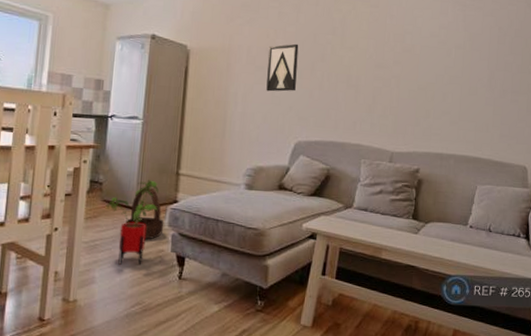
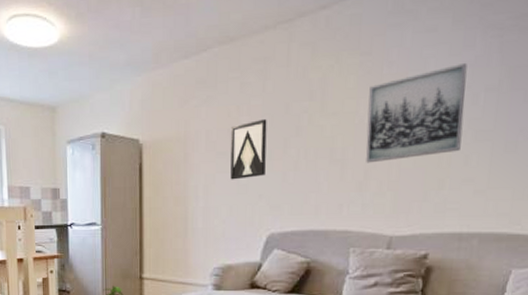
wall art: none [374,25,443,91] -> present [366,64,467,163]

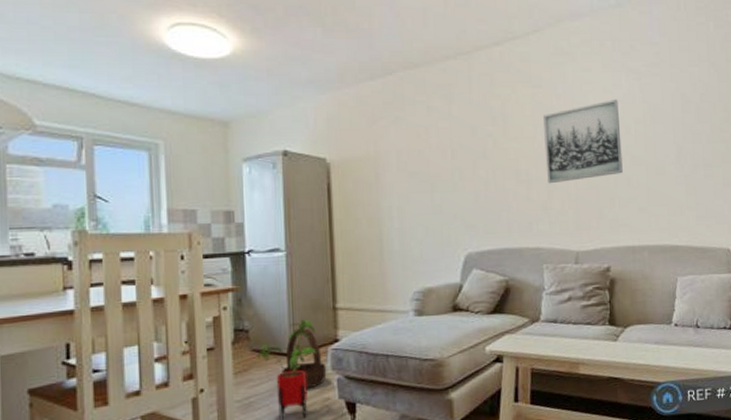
wall art: present [230,118,267,180] -> none [420,141,458,200]

